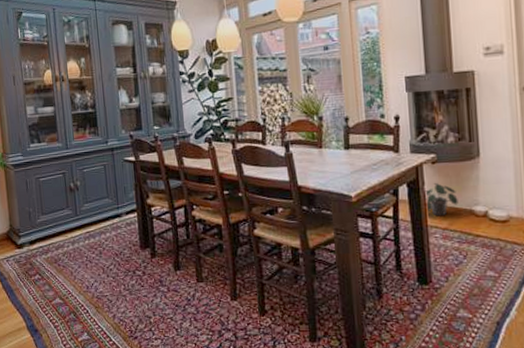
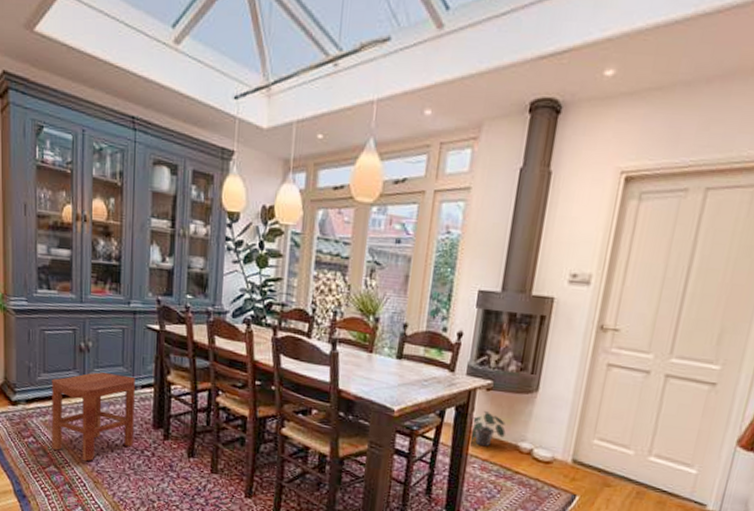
stool: none [49,205,125,290] -> present [51,372,135,462]

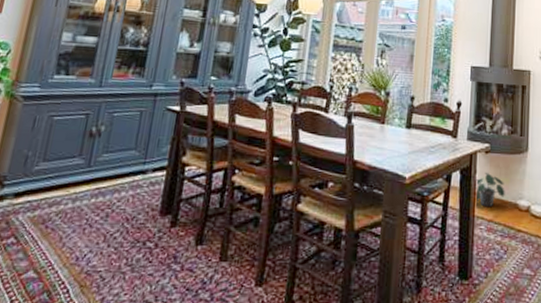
stool: present [51,372,135,462] -> none [35,157,147,262]

